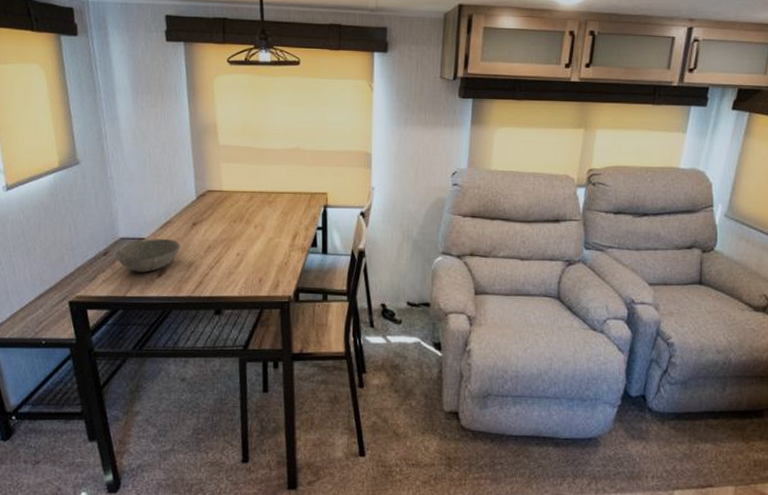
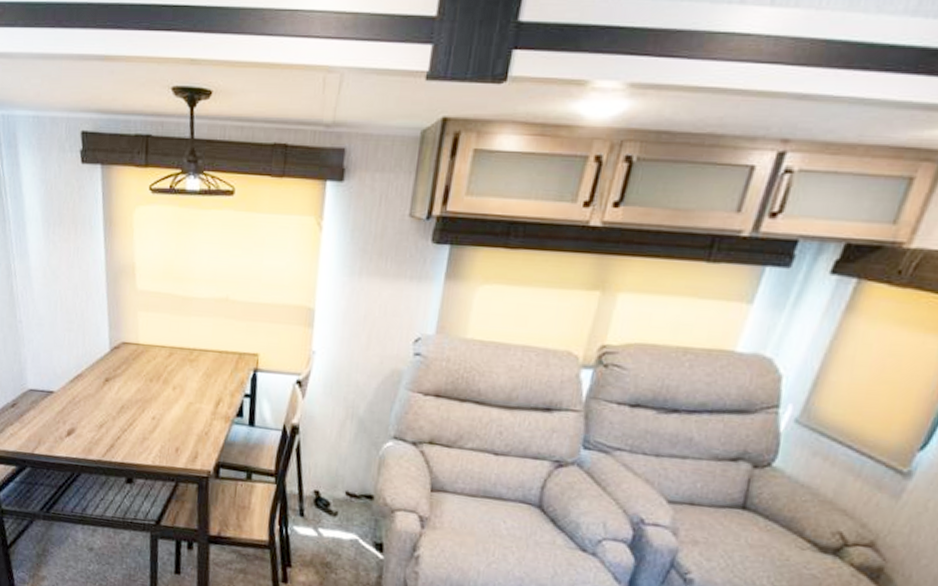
bowl: present [115,239,181,273] -> none [23,393,92,430]

